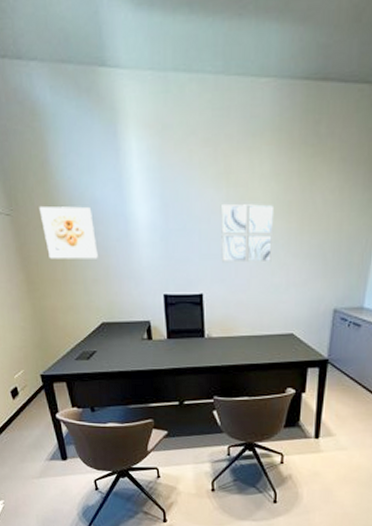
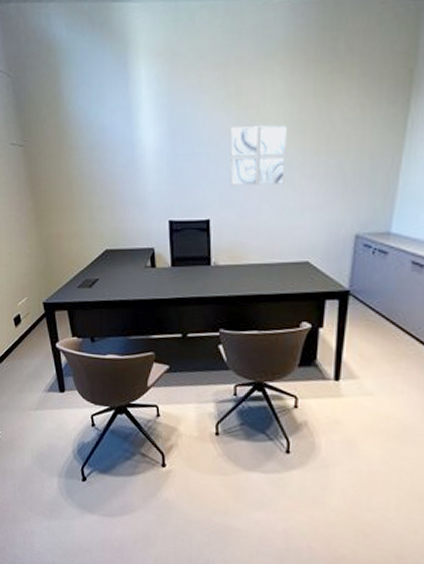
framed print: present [39,206,98,259] -> none [50,135,104,187]

